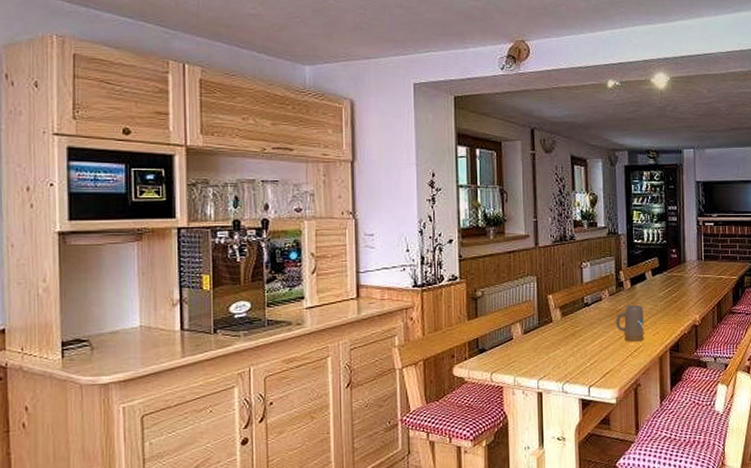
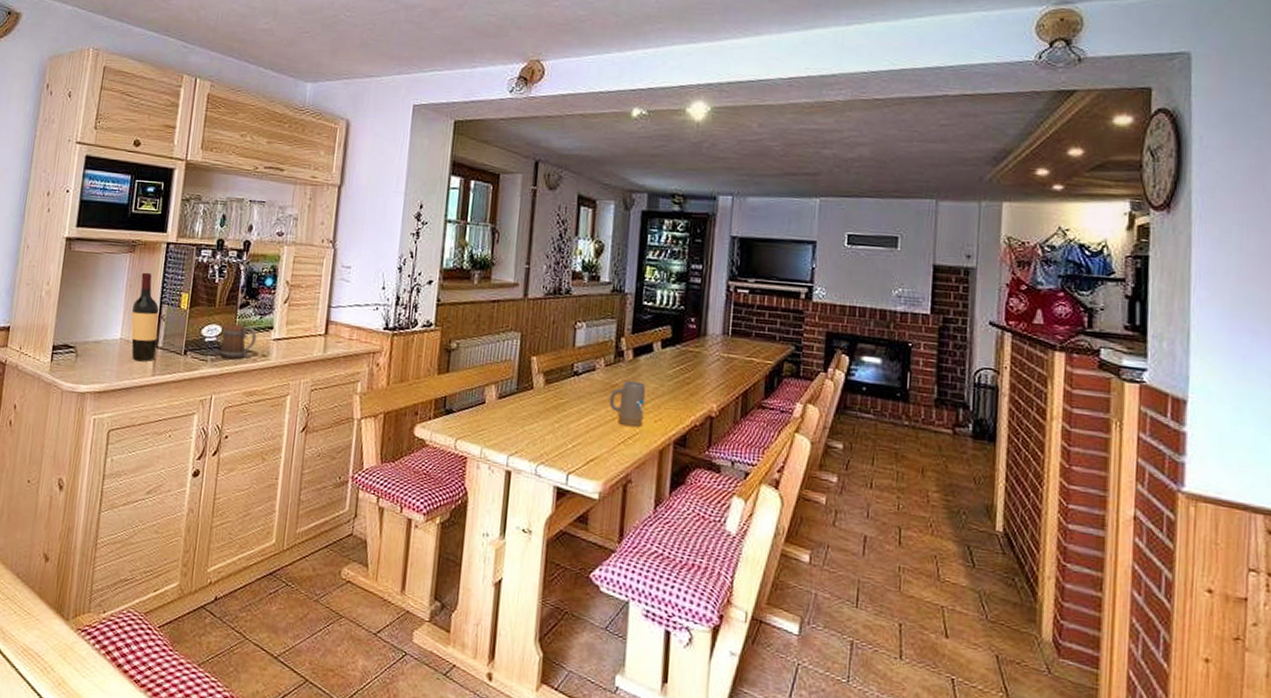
wine bottle: none [148,258,183,346] -> present [131,272,160,362]
beer mug: none [251,298,289,333] -> present [219,323,257,361]

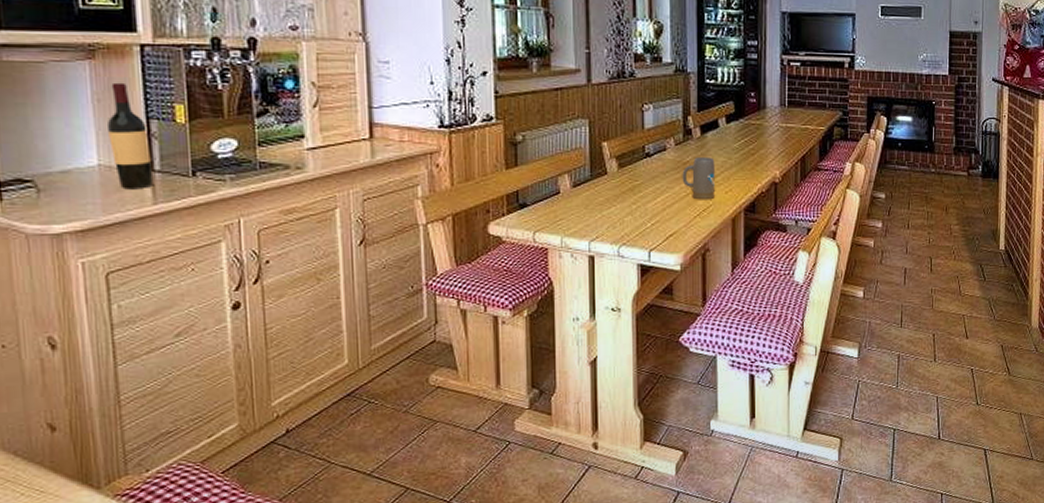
beer mug: present [219,323,257,361] -> none [239,136,286,178]

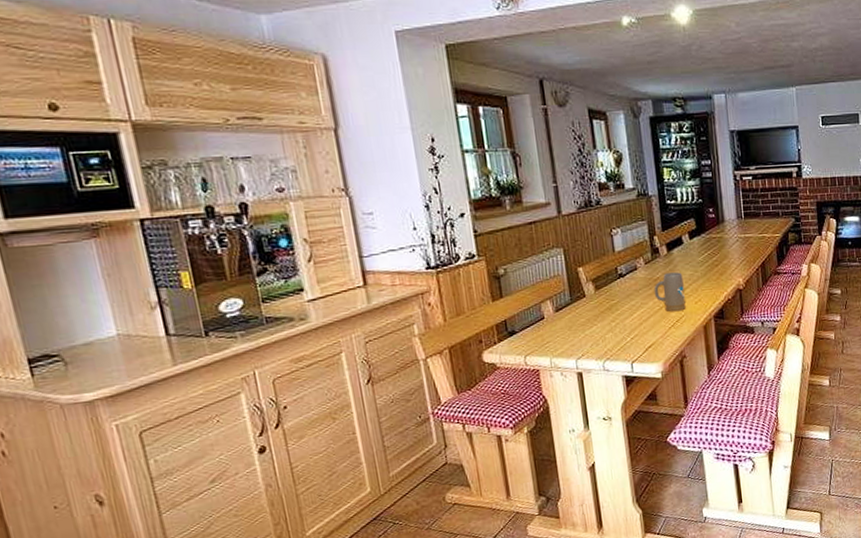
wine bottle: present [106,82,154,190] -> none [118,256,171,354]

